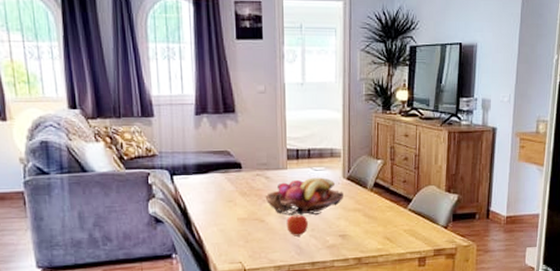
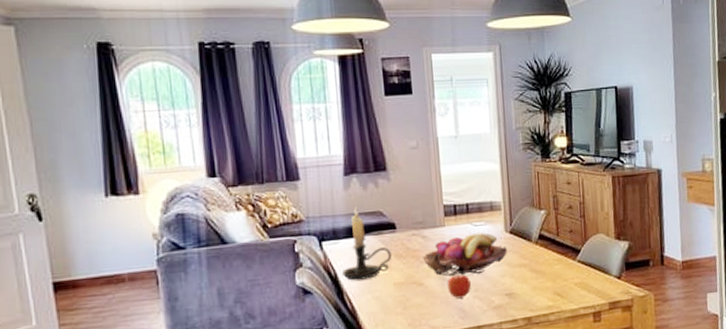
candle holder: none [191,144,237,213] -> present [342,206,393,281]

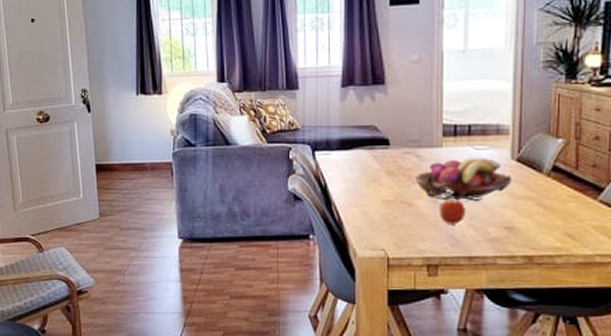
candle holder: present [342,206,393,281] -> none [332,118,383,193]

